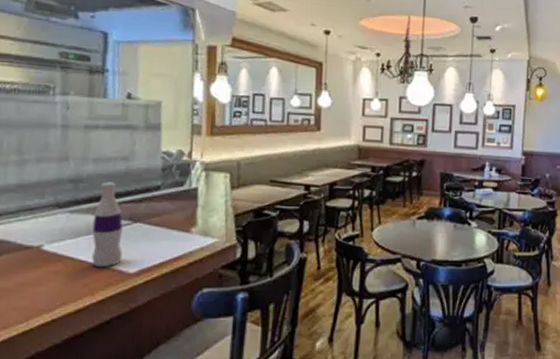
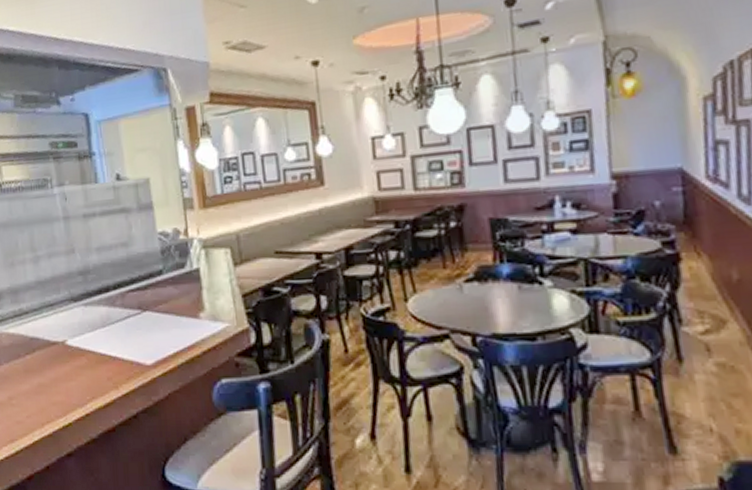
bottle: present [92,182,124,268] -> none [105,270,138,361]

